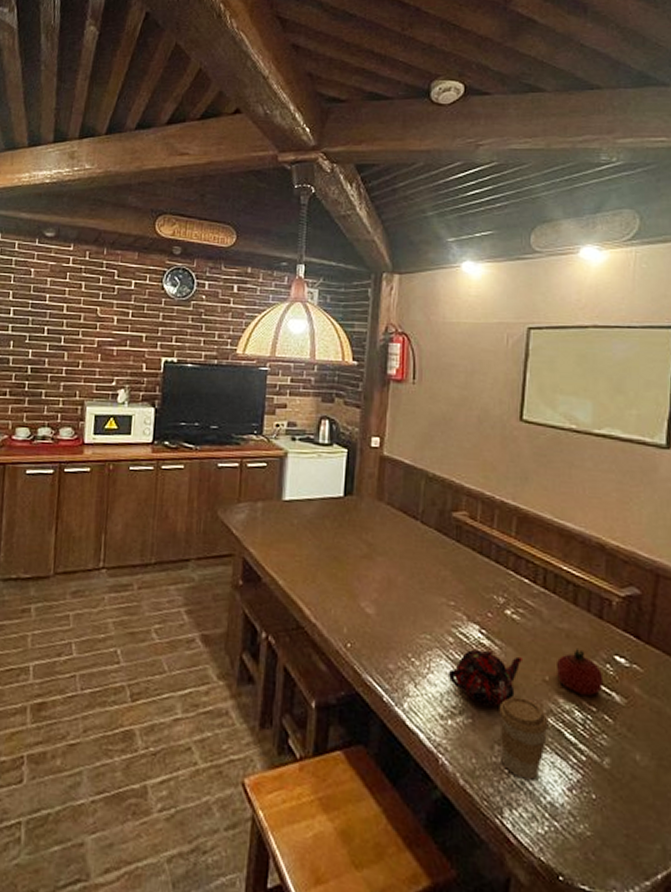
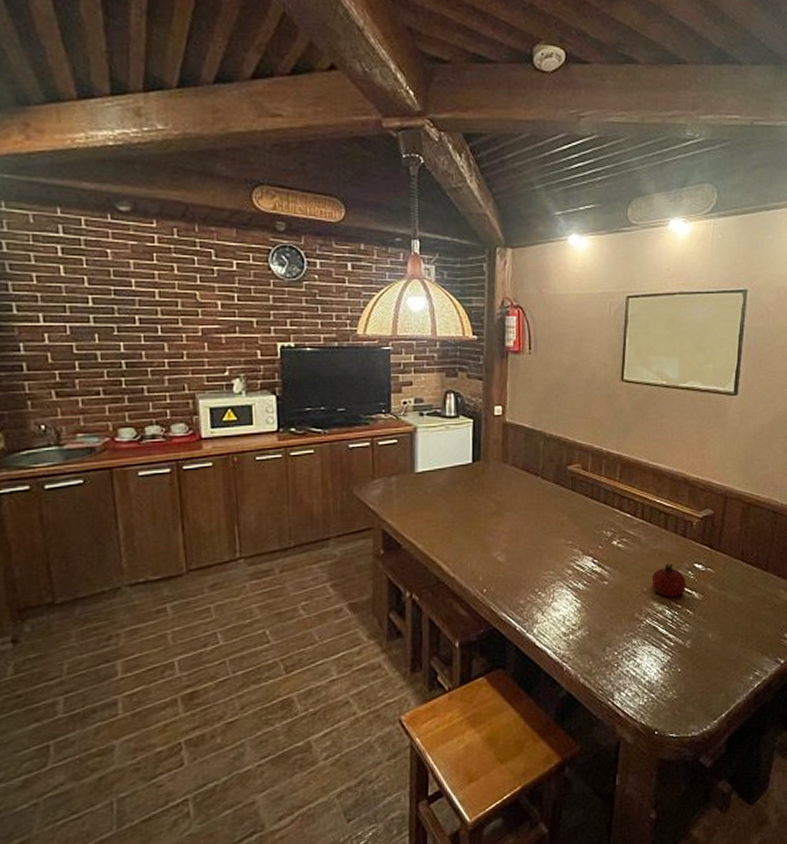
teapot: present [447,650,524,707] -> none [568,575,627,620]
coffee cup: present [499,697,549,780] -> none [609,607,647,669]

